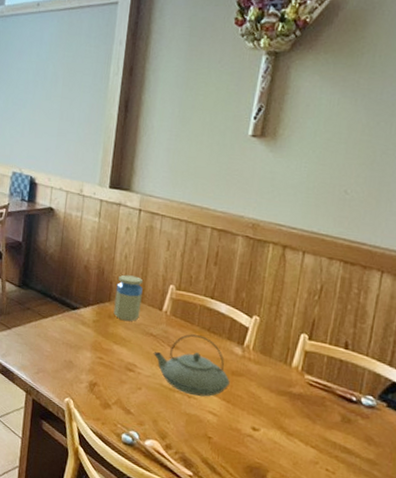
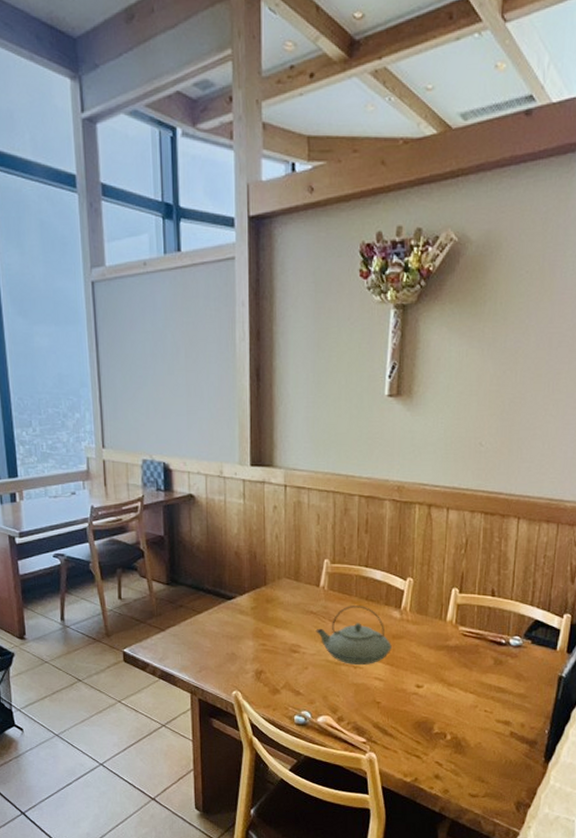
jar: present [113,274,144,321] -> none [271,555,298,603]

